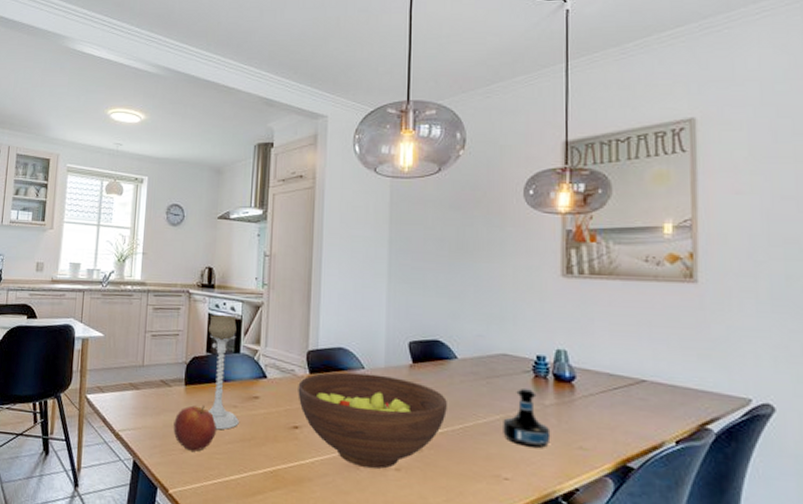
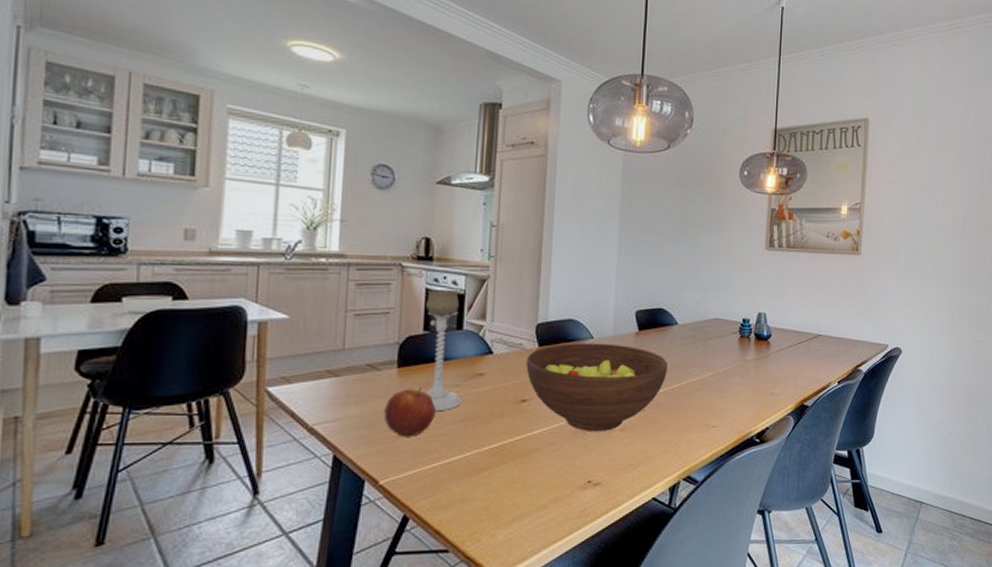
tequila bottle: present [503,387,551,448] -> none [713,347,750,397]

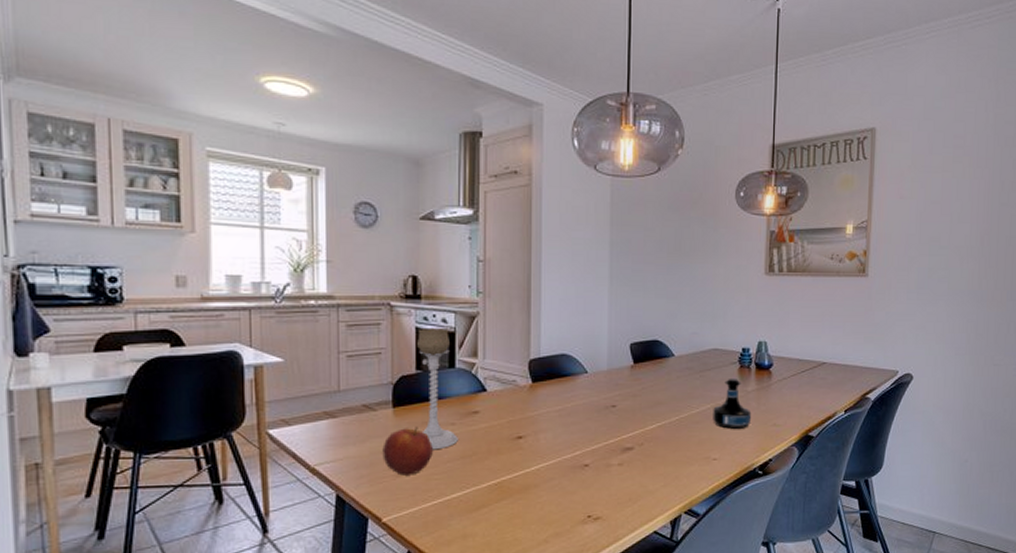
fruit bowl: present [526,343,668,431] -> none [520,378,665,466]
tequila bottle: none [713,347,750,397] -> present [713,377,752,429]

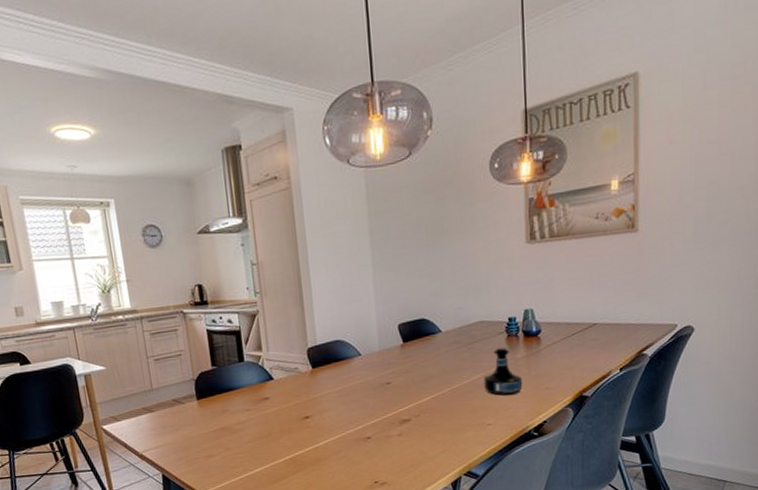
apple: present [382,426,433,476] -> none [193,414,235,456]
candle holder: present [417,327,458,450] -> none [209,328,255,433]

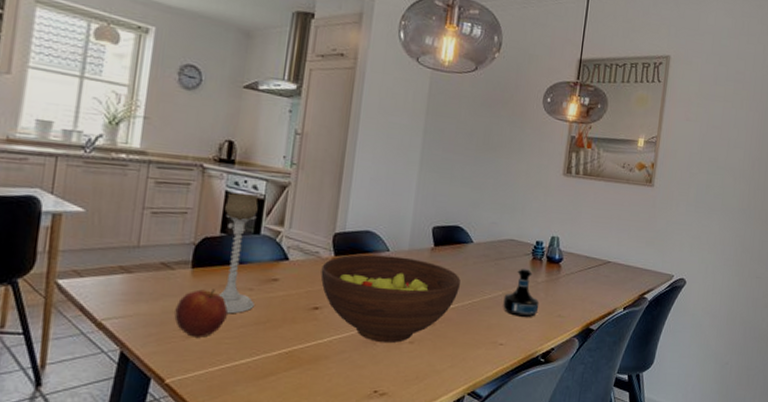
apple: none [193,414,235,456] -> present [174,288,228,338]
candle holder: none [209,328,255,433] -> present [219,192,259,314]
fruit bowl: none [303,358,437,439] -> present [320,254,461,343]

